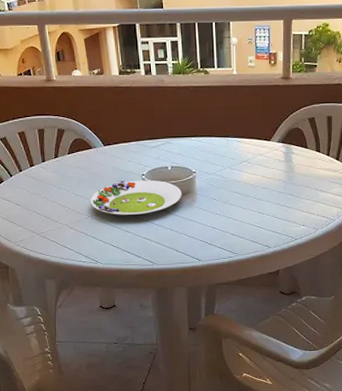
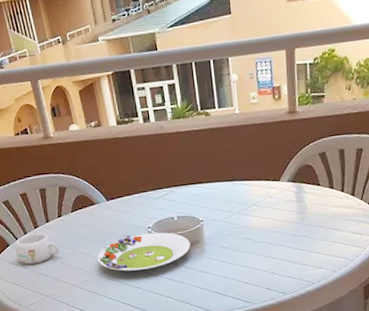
mug: none [9,171,53,202] -> present [15,232,59,265]

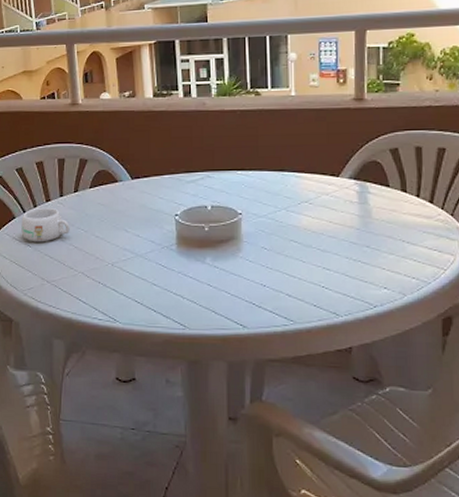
salad plate: present [97,232,191,272] -> none [112,221,224,264]

